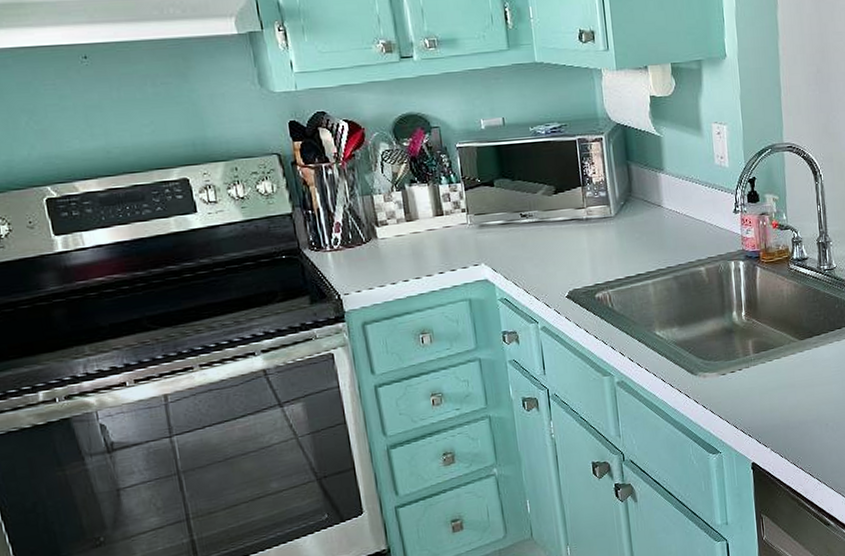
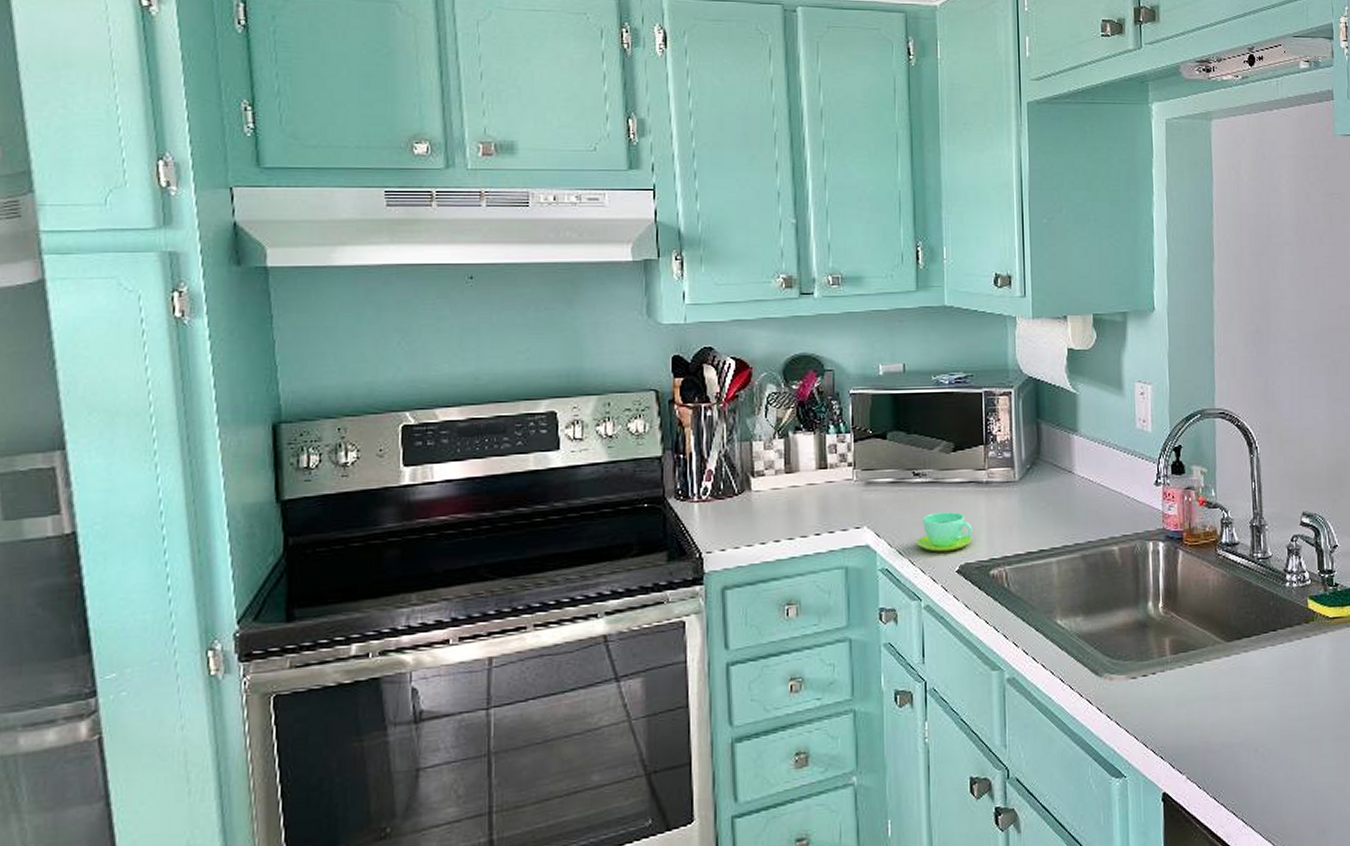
cup: none [529,246,578,282] -> present [916,512,973,552]

